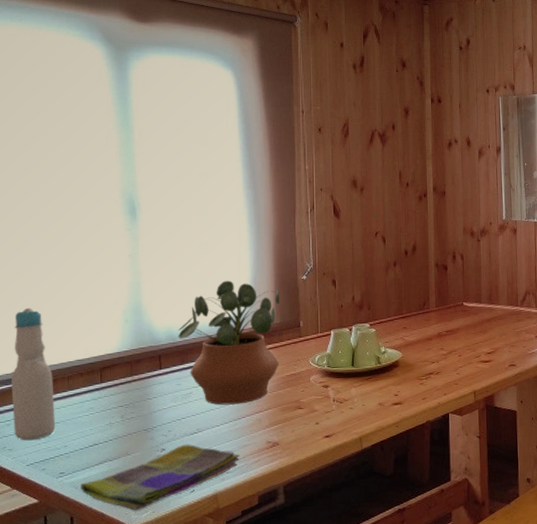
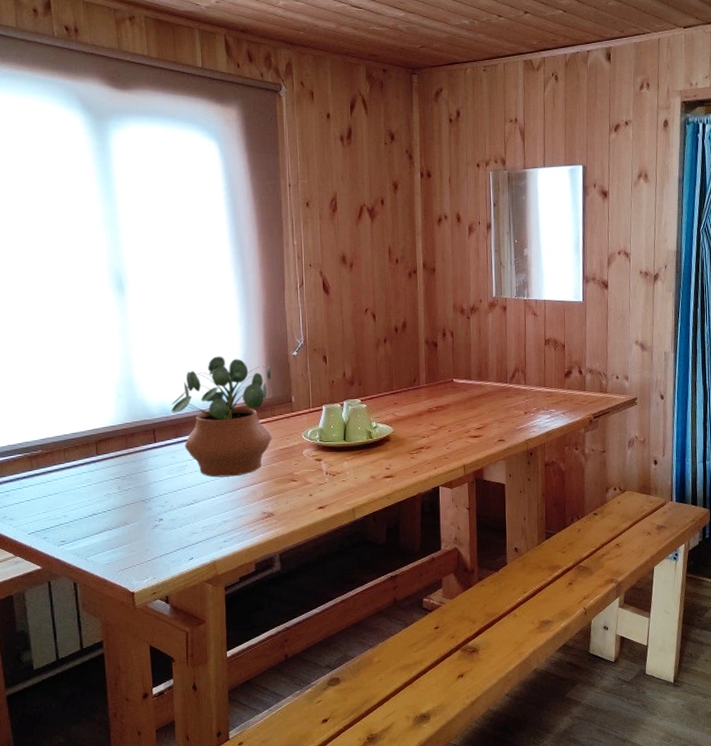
bottle: present [11,308,56,441] -> none [7,382,55,511]
dish towel: present [81,444,240,511] -> none [82,515,236,577]

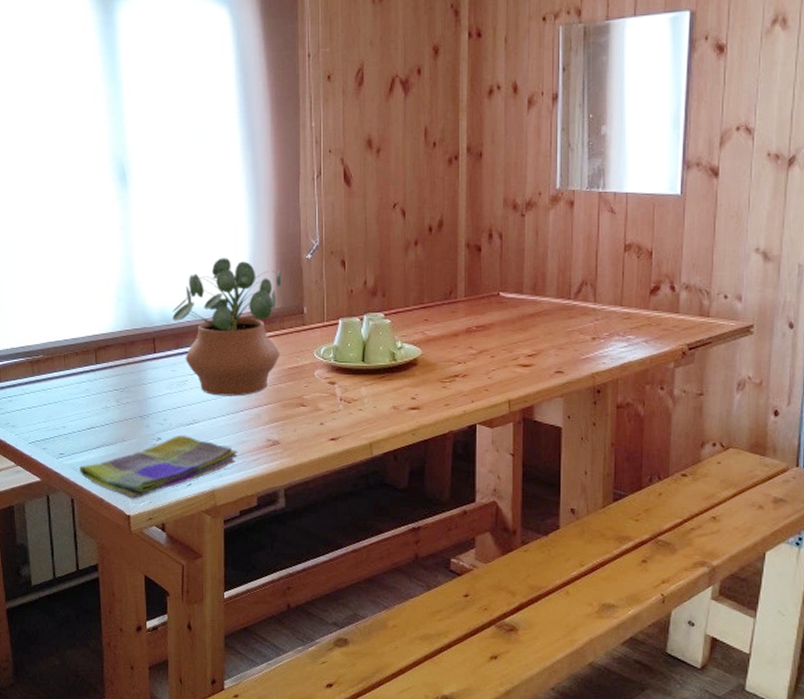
dish towel: none [82,515,236,577] -> present [80,436,238,499]

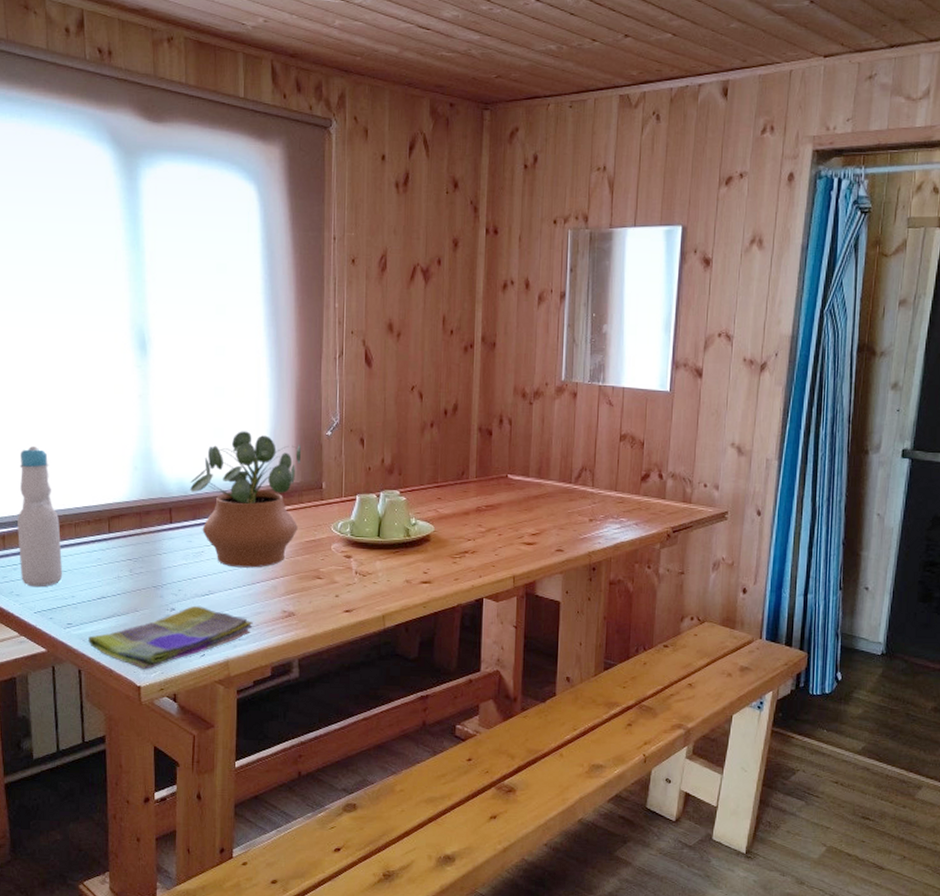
bottle: none [11,281,54,419] -> present [18,446,63,588]

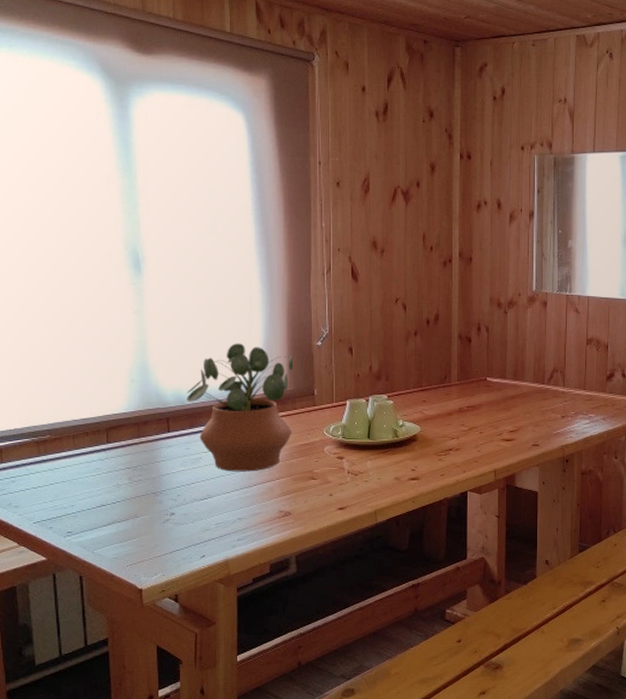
bottle: present [18,446,63,588] -> none [15,363,62,498]
dish towel: present [88,606,253,670] -> none [89,510,251,573]

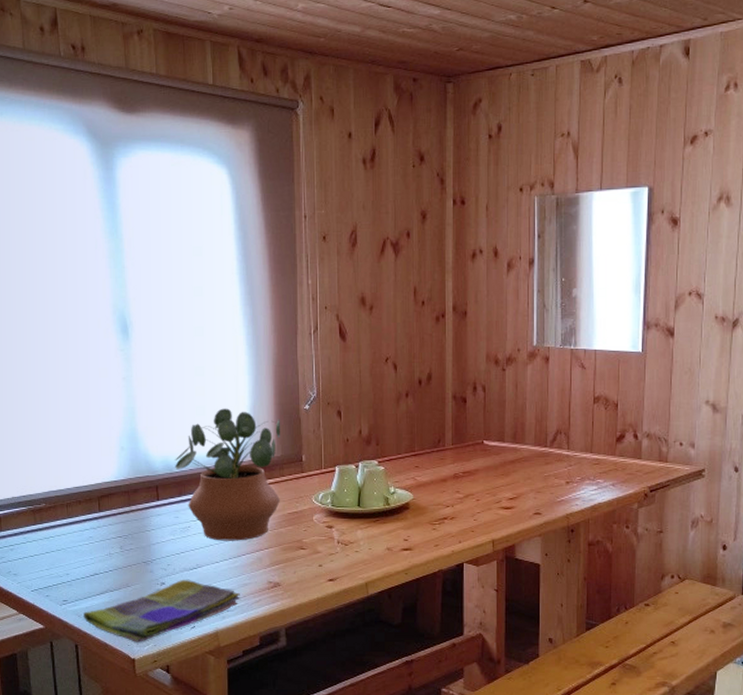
dish towel: none [89,510,251,573] -> present [83,580,240,642]

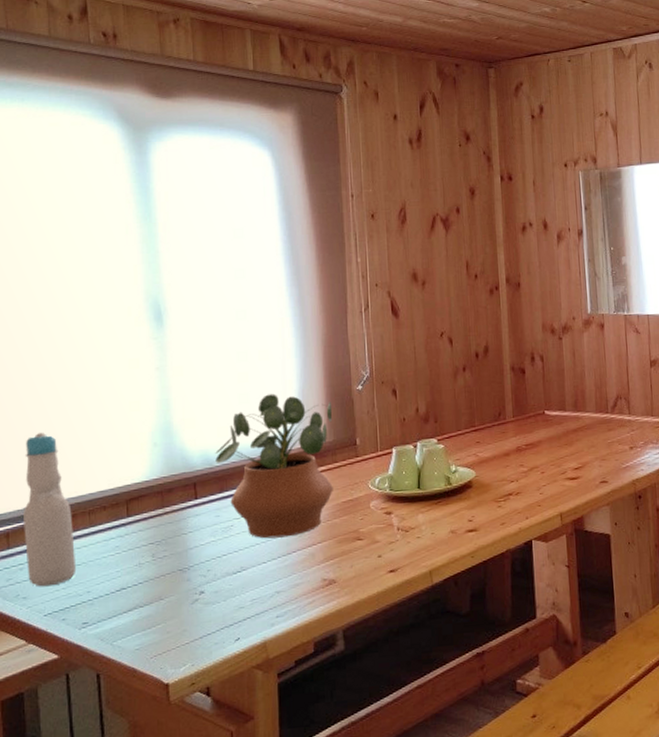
bottle: none [12,431,57,566] -> present [24,433,77,587]
dish towel: present [83,580,240,642] -> none [107,585,291,664]

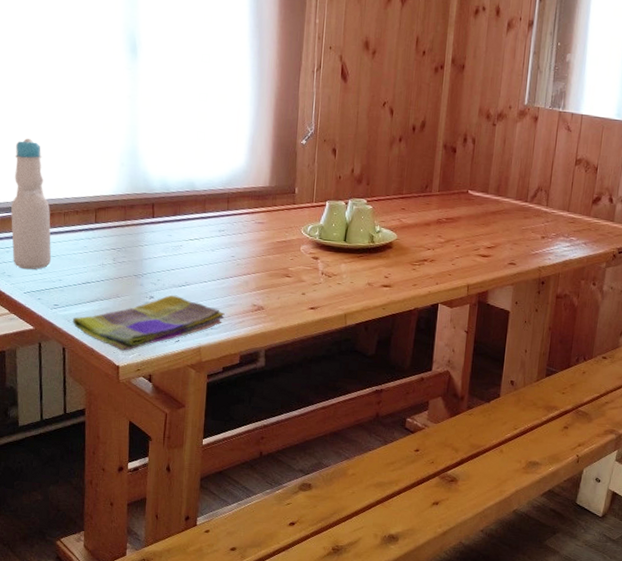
dish towel: none [107,585,291,664] -> present [73,295,225,351]
potted plant: present [215,394,333,539] -> none [172,135,277,264]

